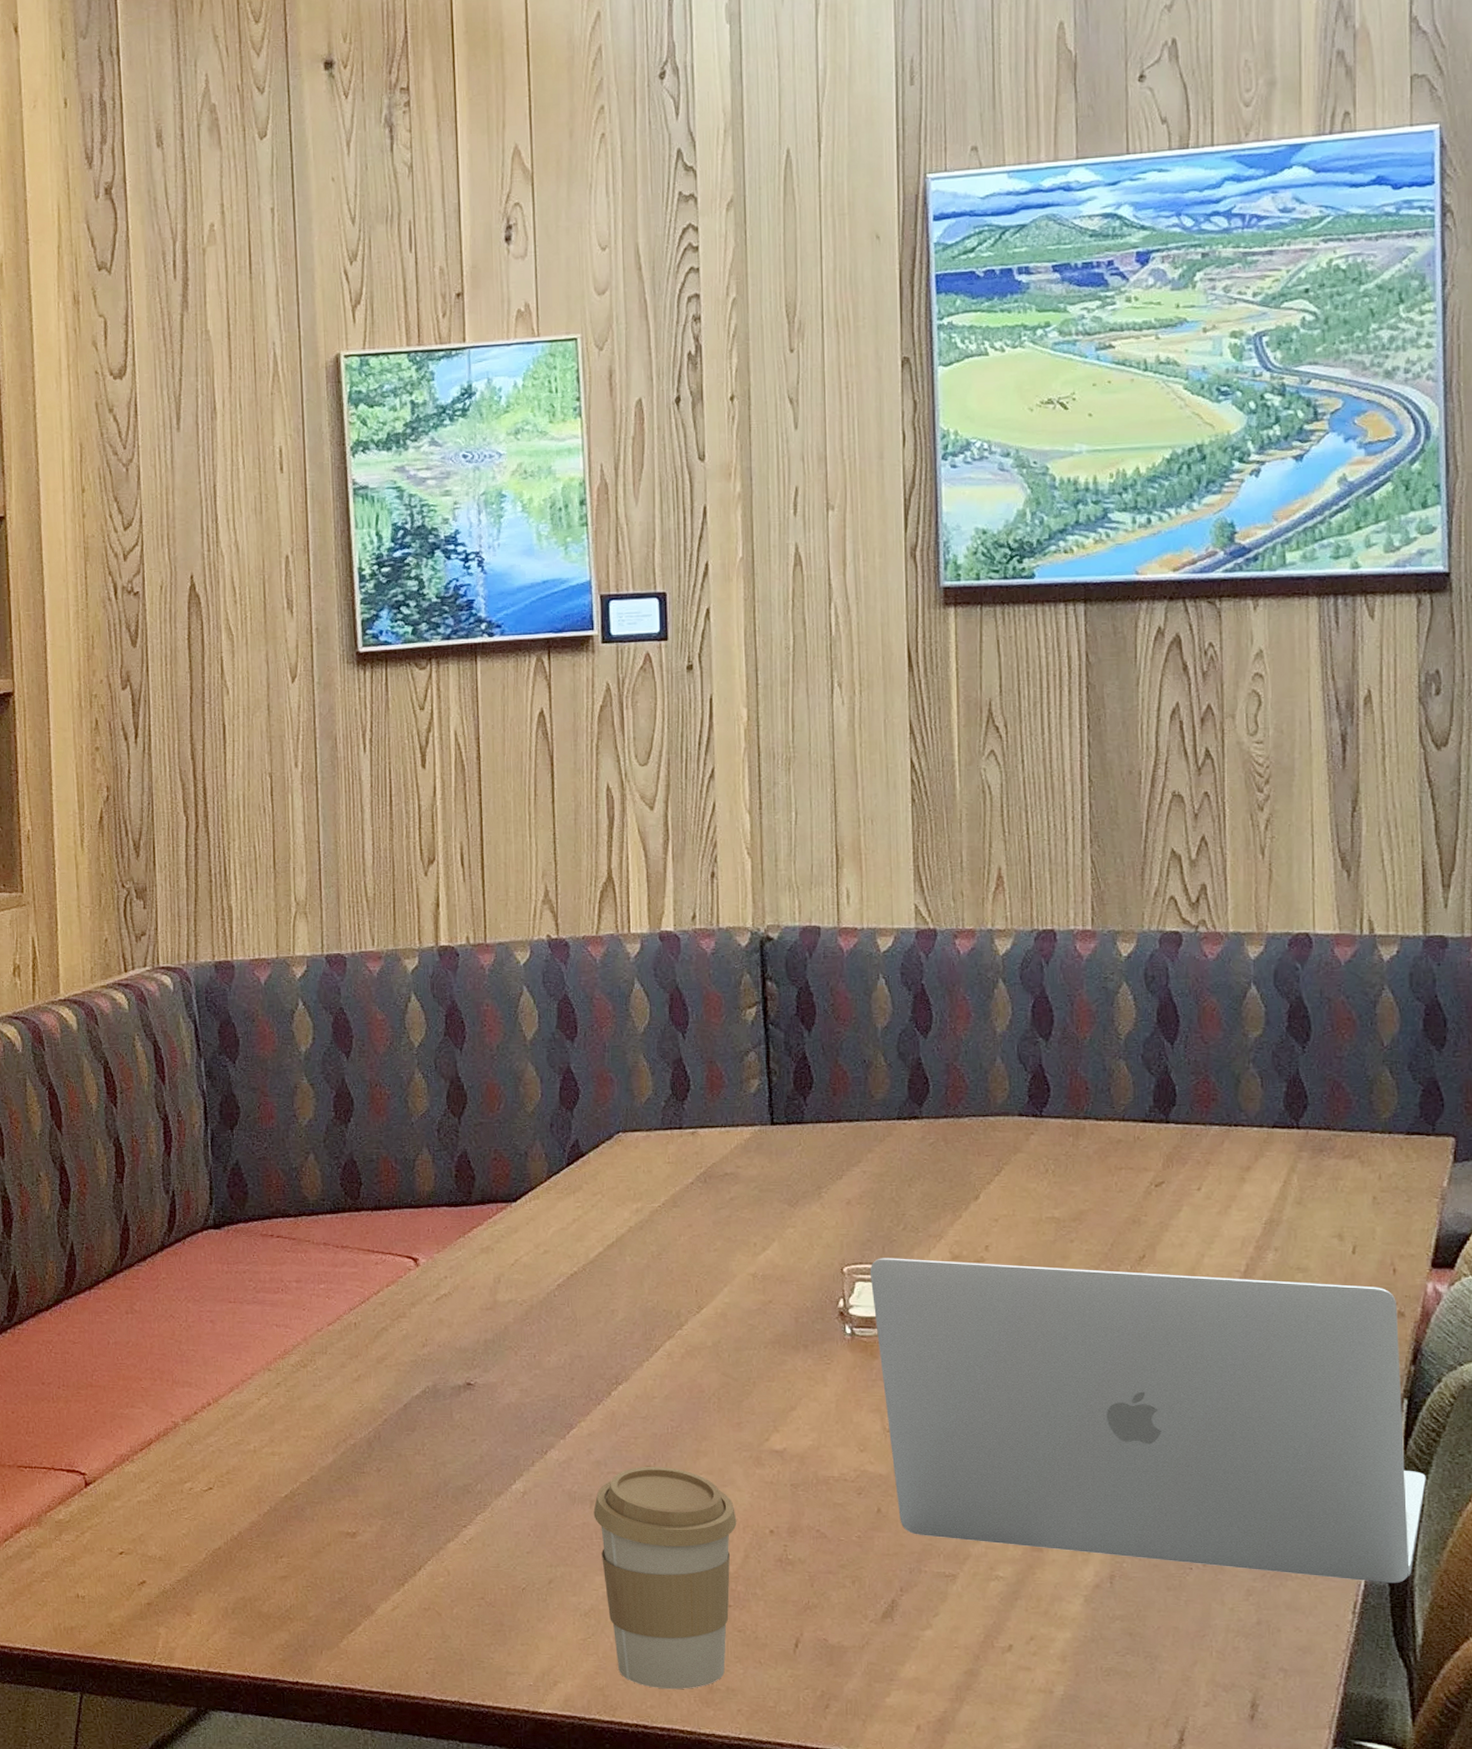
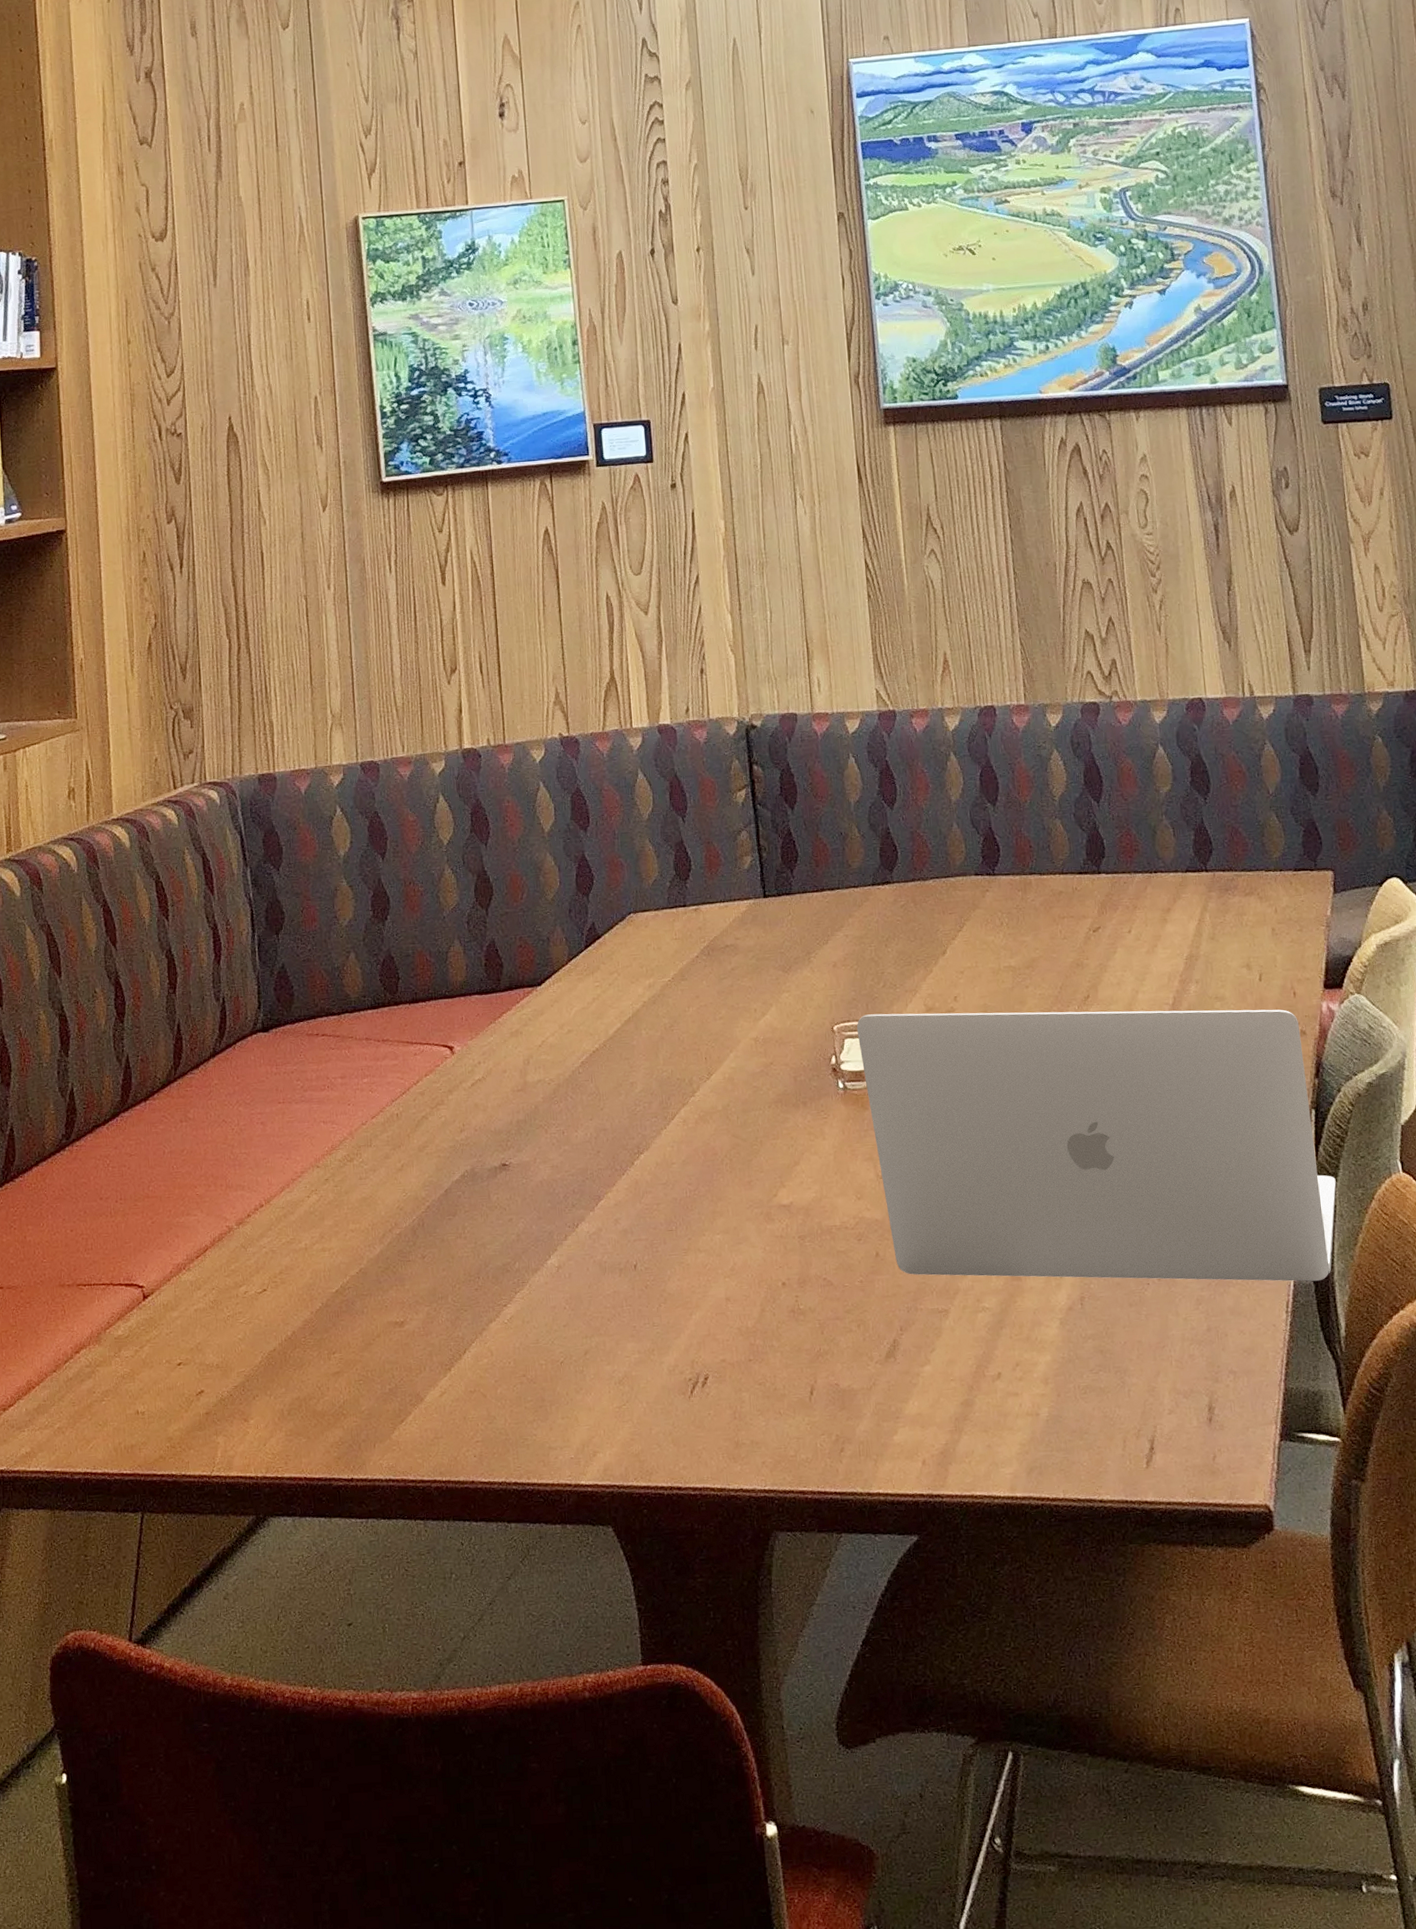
coffee cup: present [593,1467,737,1690] -> none [622,1230,753,1449]

